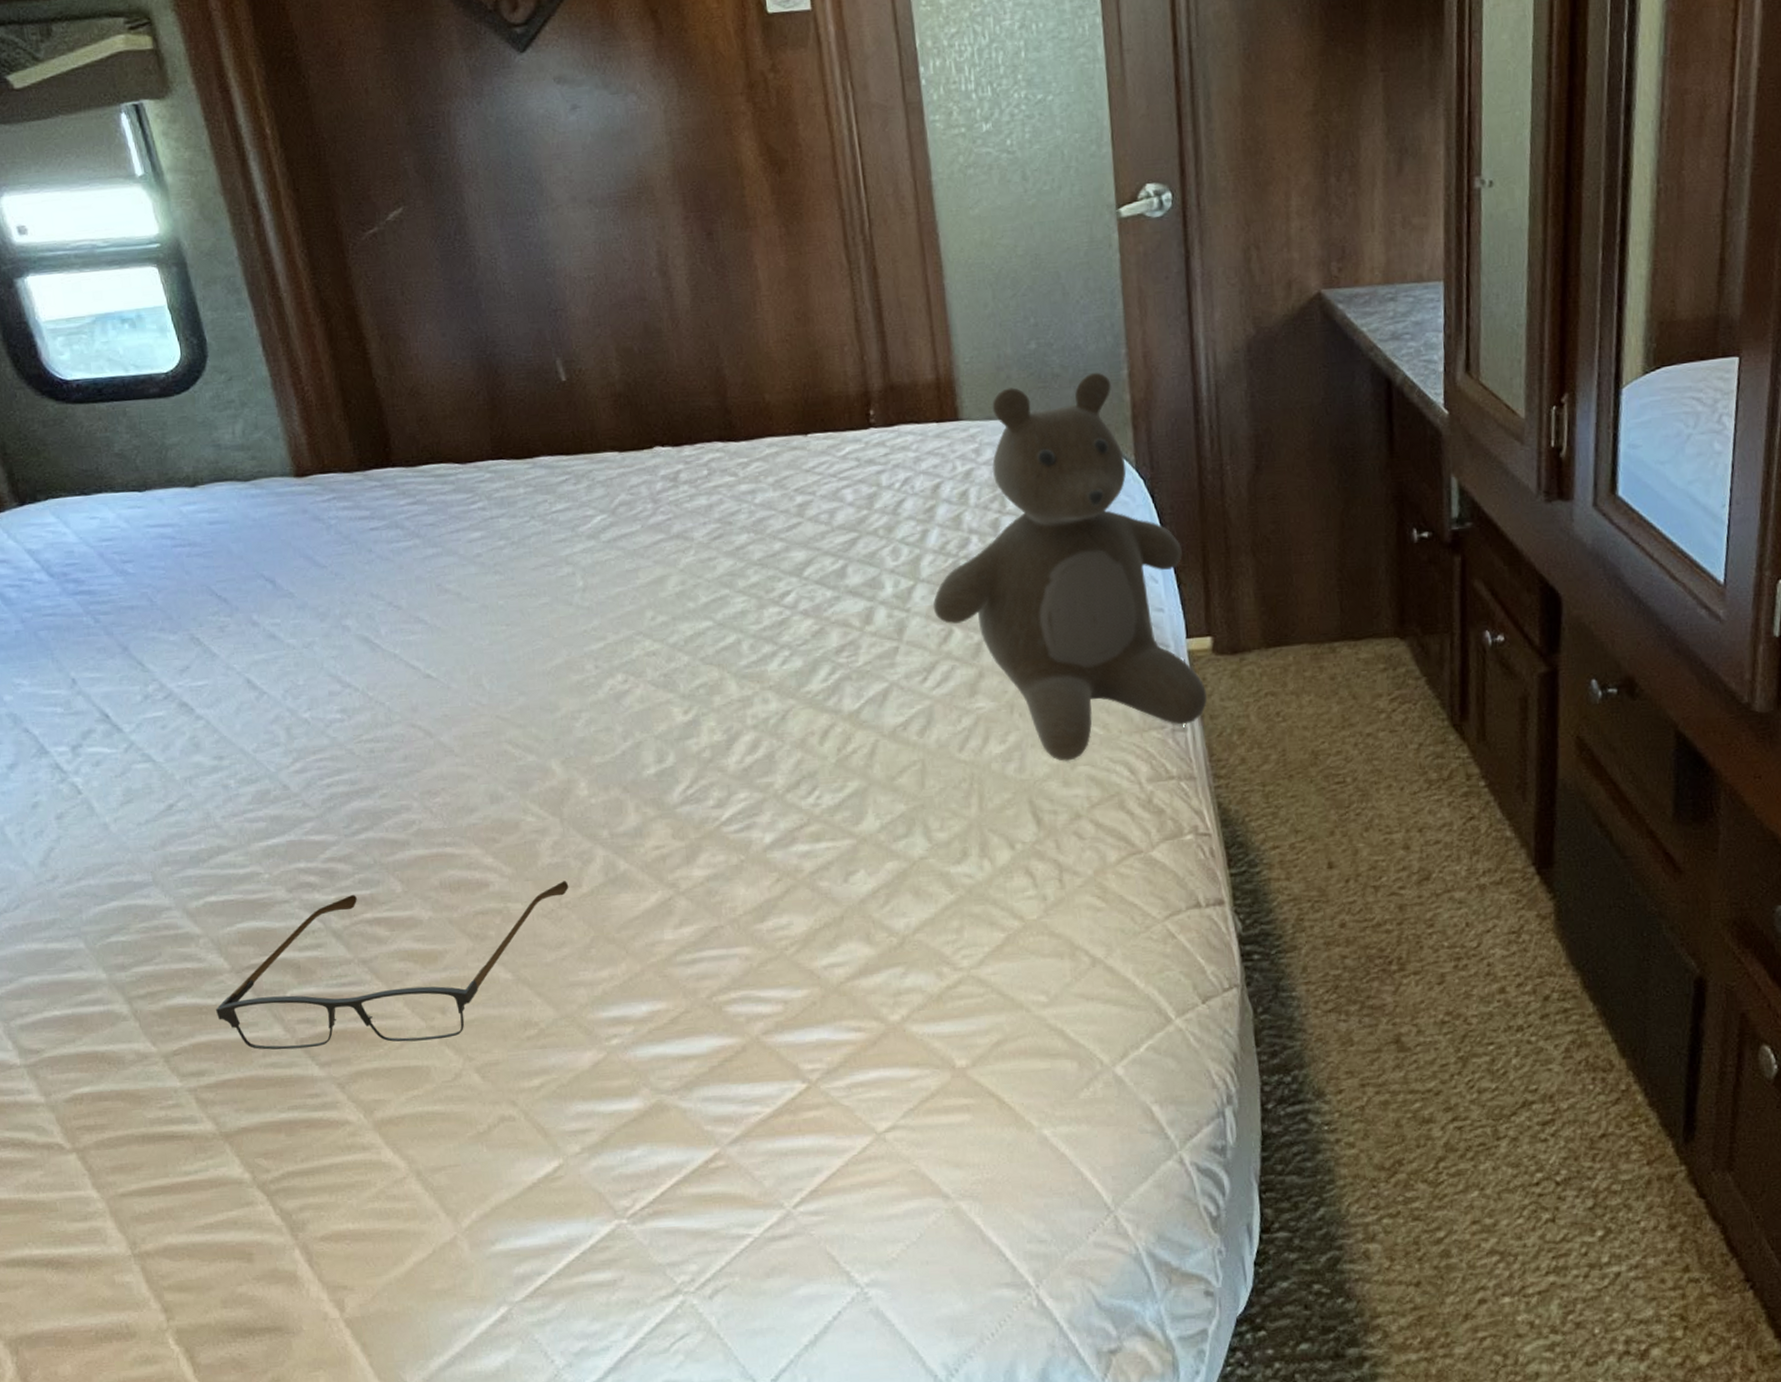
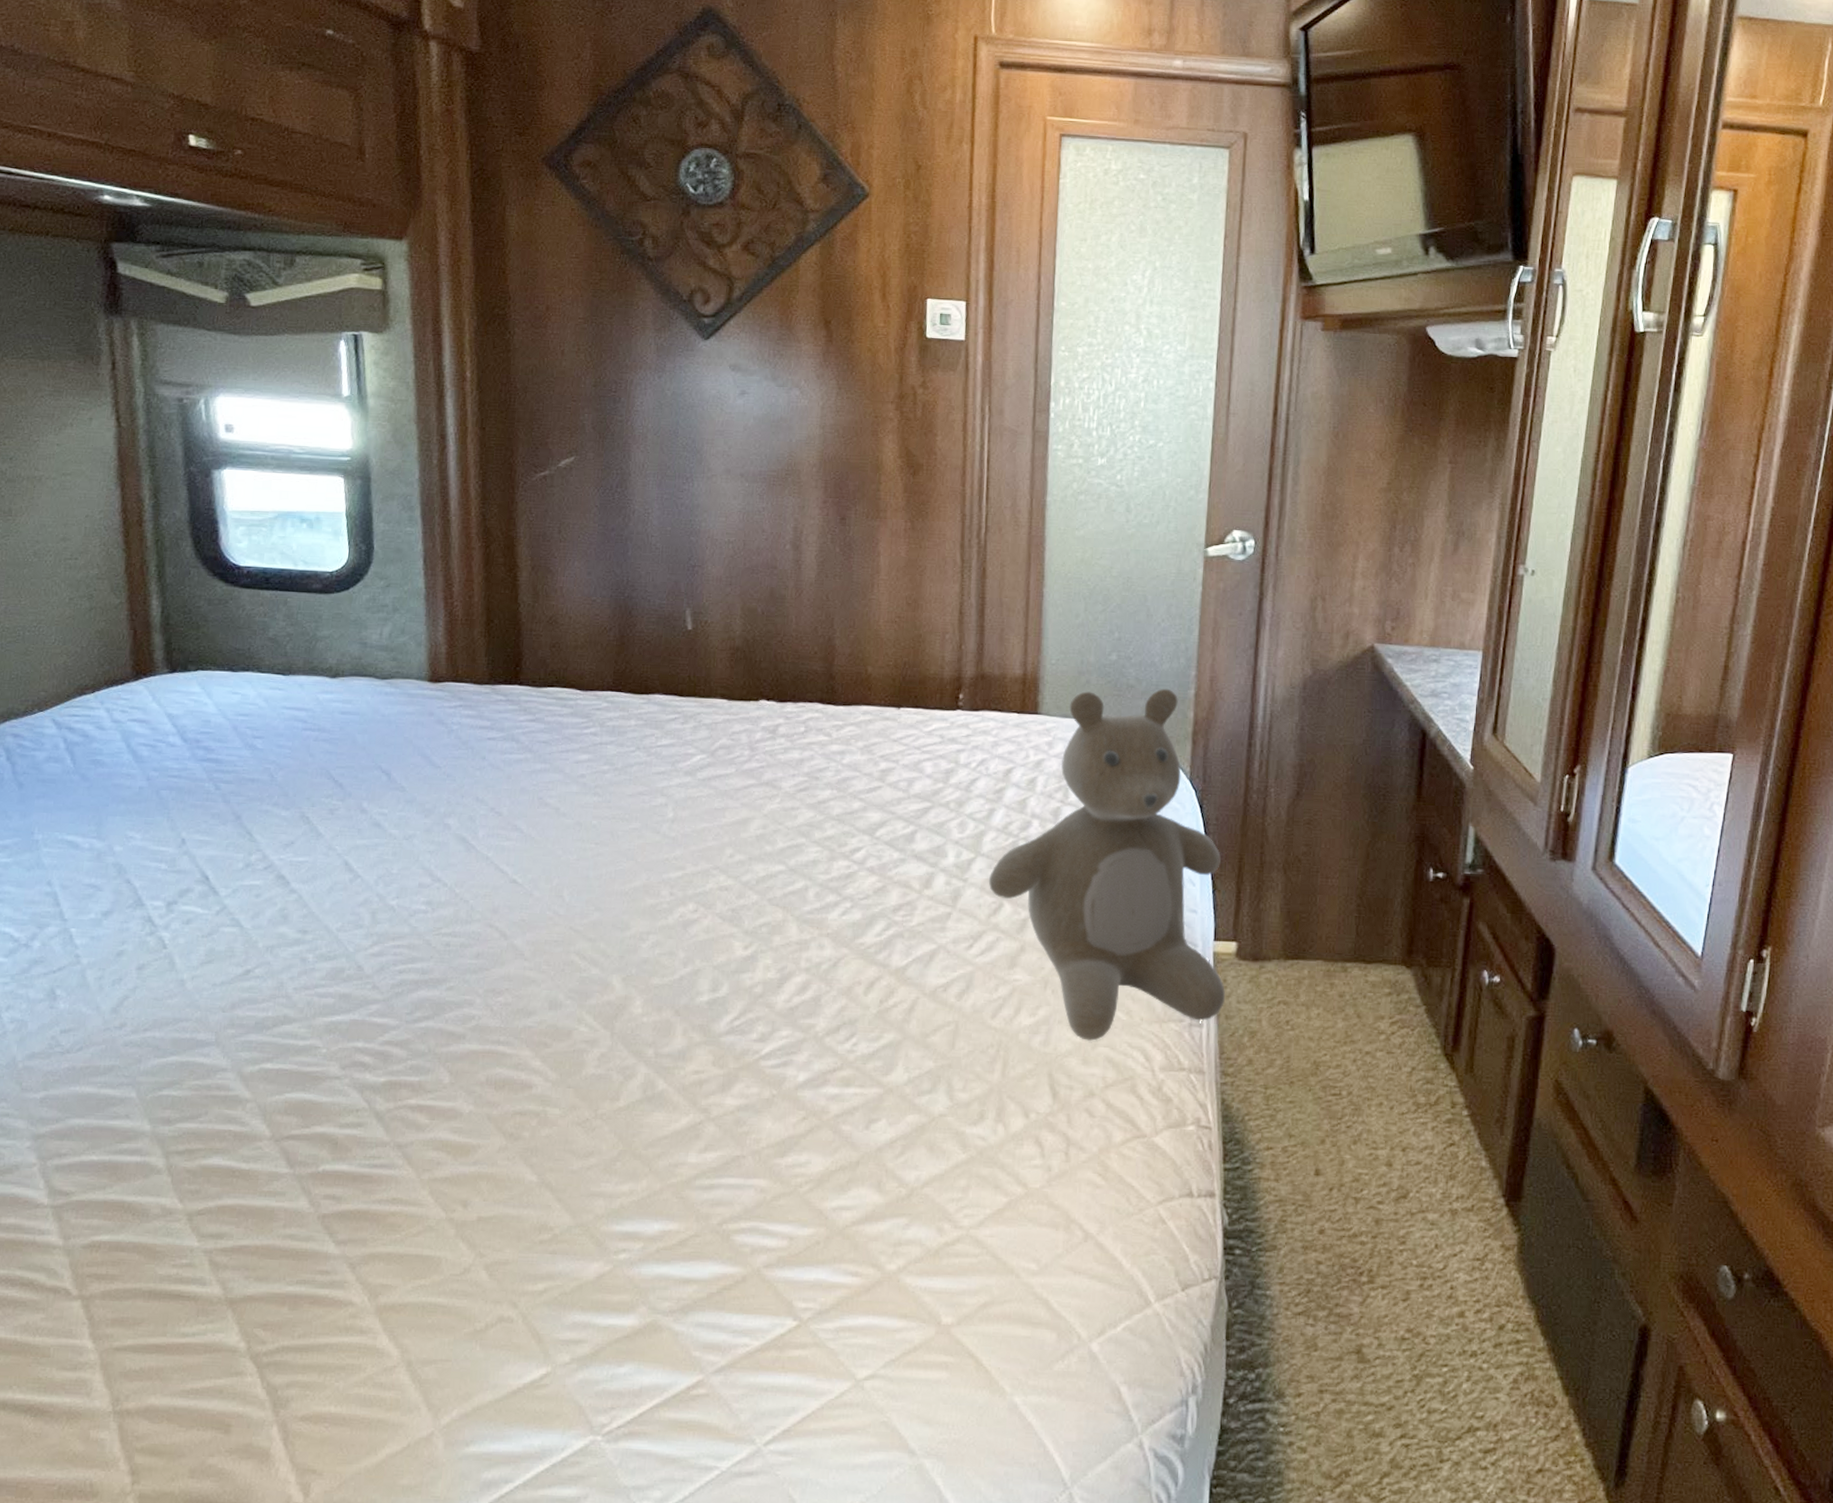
eyeglasses: present [216,881,569,1050] -> none [248,1080,607,1232]

